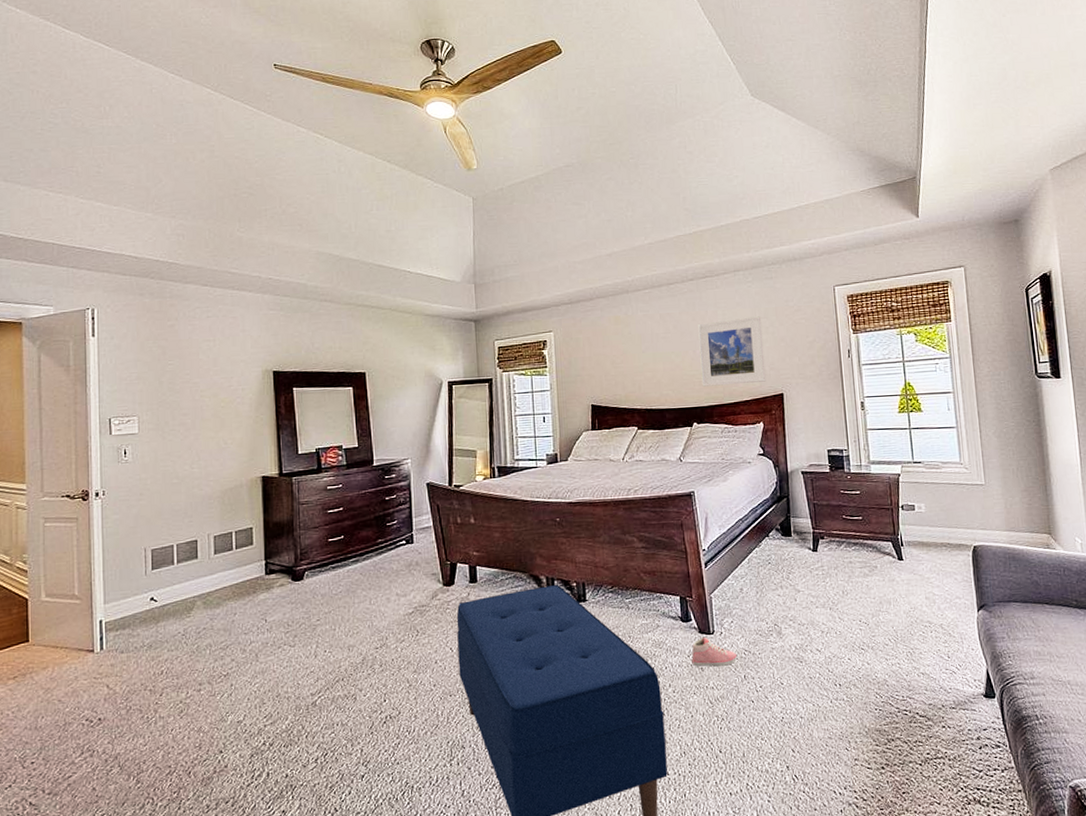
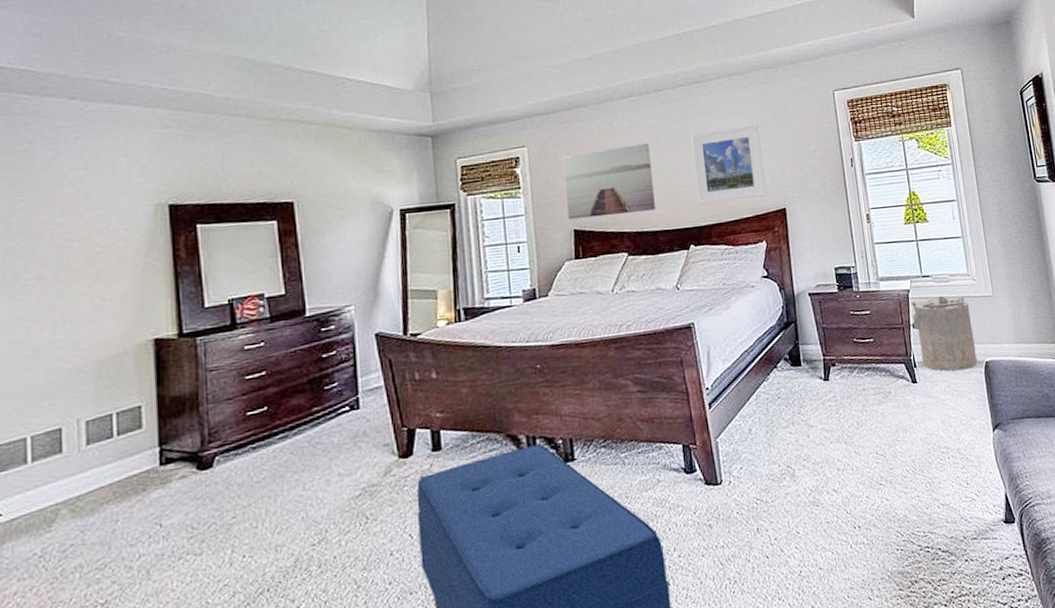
wall art: none [584,330,663,396] -> present [563,142,655,220]
sneaker: present [691,637,738,667] -> none [698,489,749,524]
laundry hamper: none [901,482,965,552] -> present [911,296,977,371]

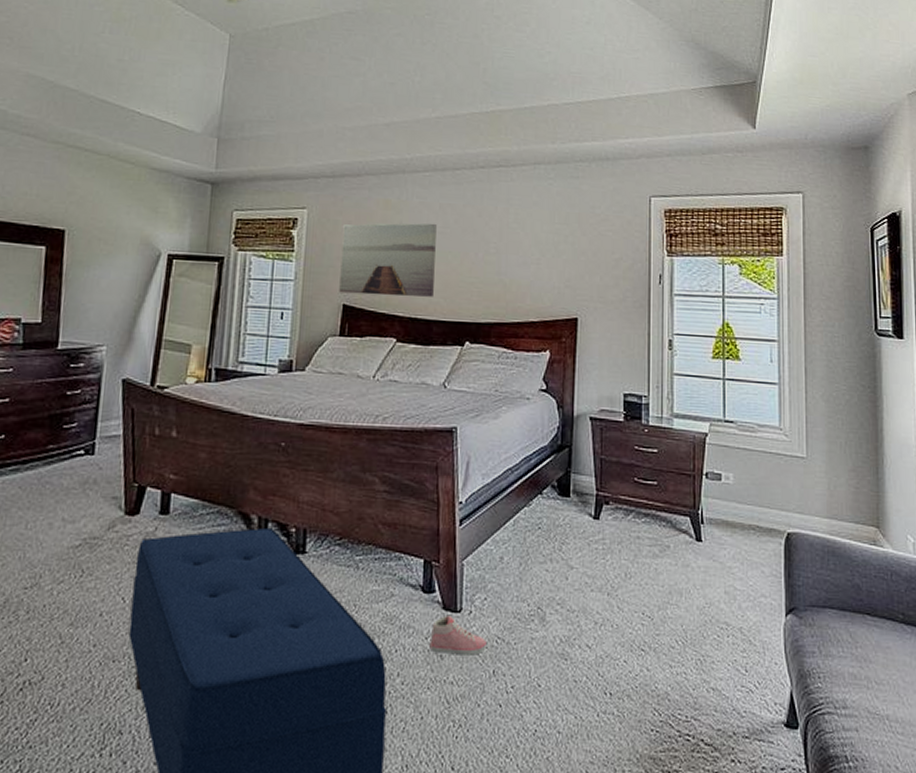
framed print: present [691,124,767,204] -> none [481,220,561,302]
sneaker: none [698,489,749,524] -> present [429,616,488,655]
laundry hamper: present [911,296,977,371] -> none [705,446,777,537]

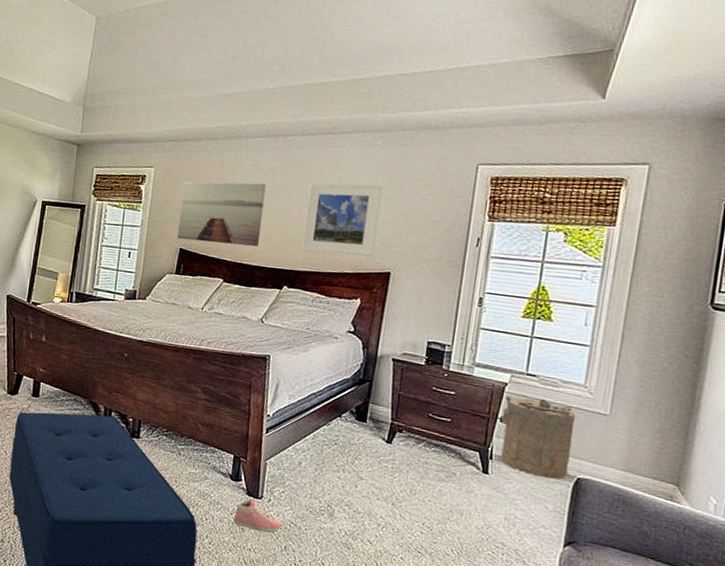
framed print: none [481,220,561,302] -> present [301,183,384,257]
laundry hamper: none [705,446,777,537] -> present [500,395,576,479]

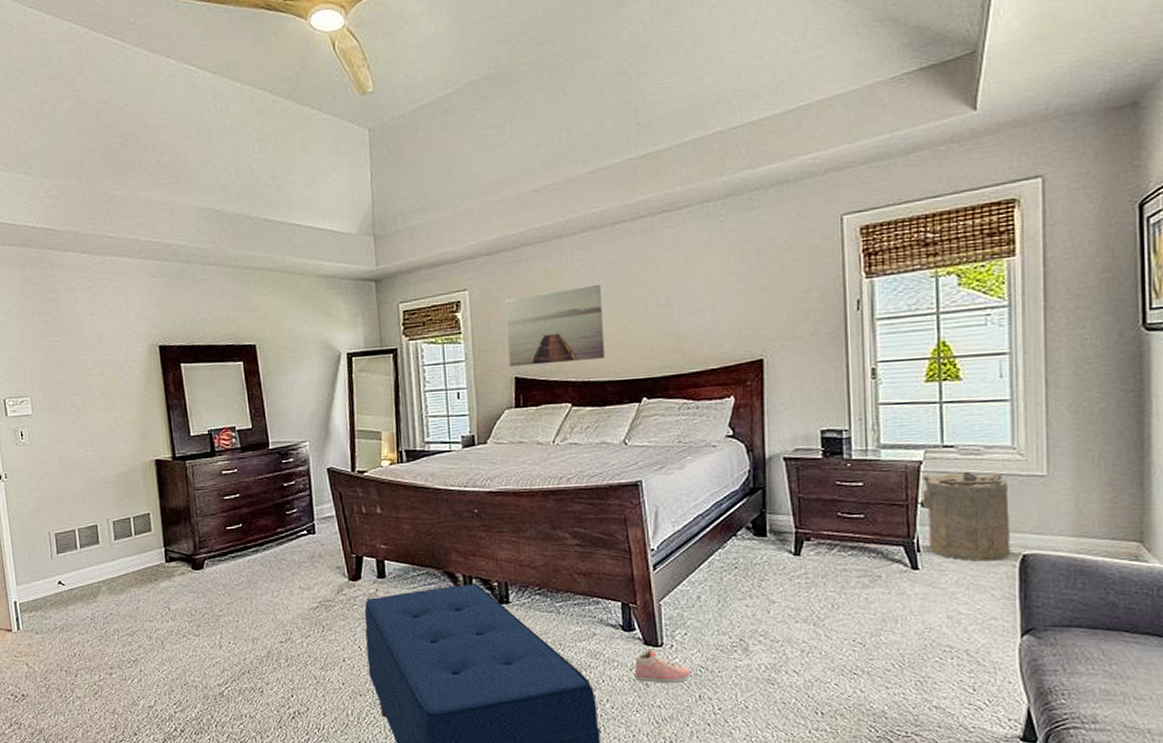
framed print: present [301,183,384,257] -> none [651,260,741,353]

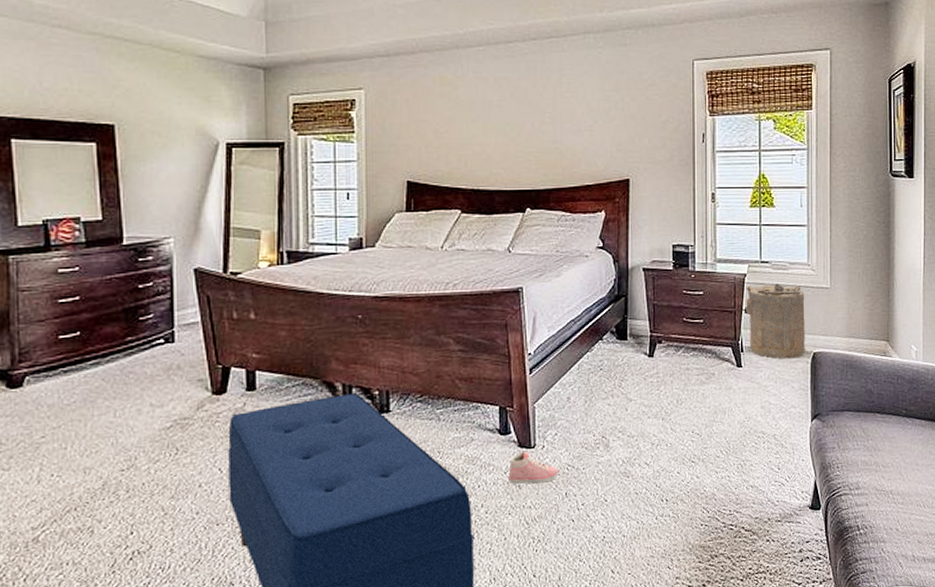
wall art: present [505,284,604,367] -> none [401,97,494,170]

